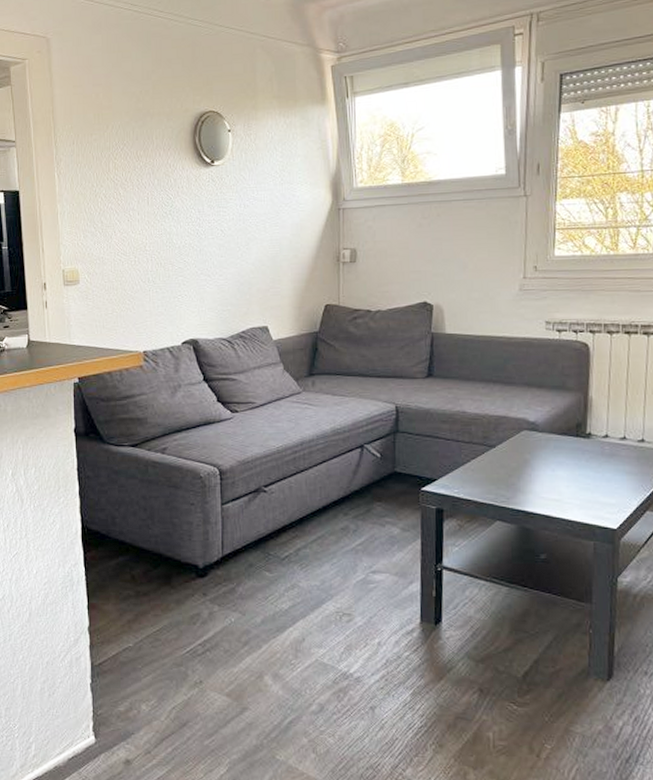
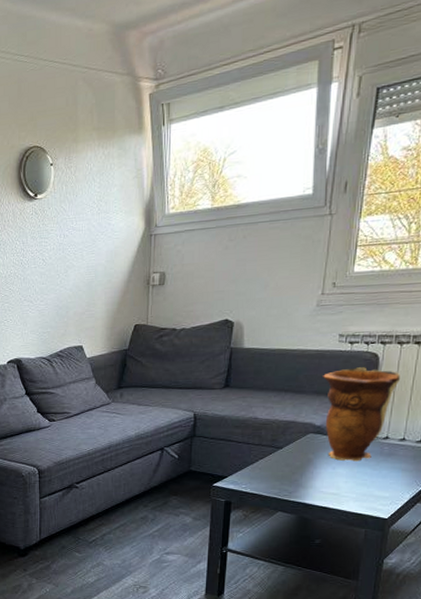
decorative vase: none [532,357,615,463] -> present [323,367,401,462]

